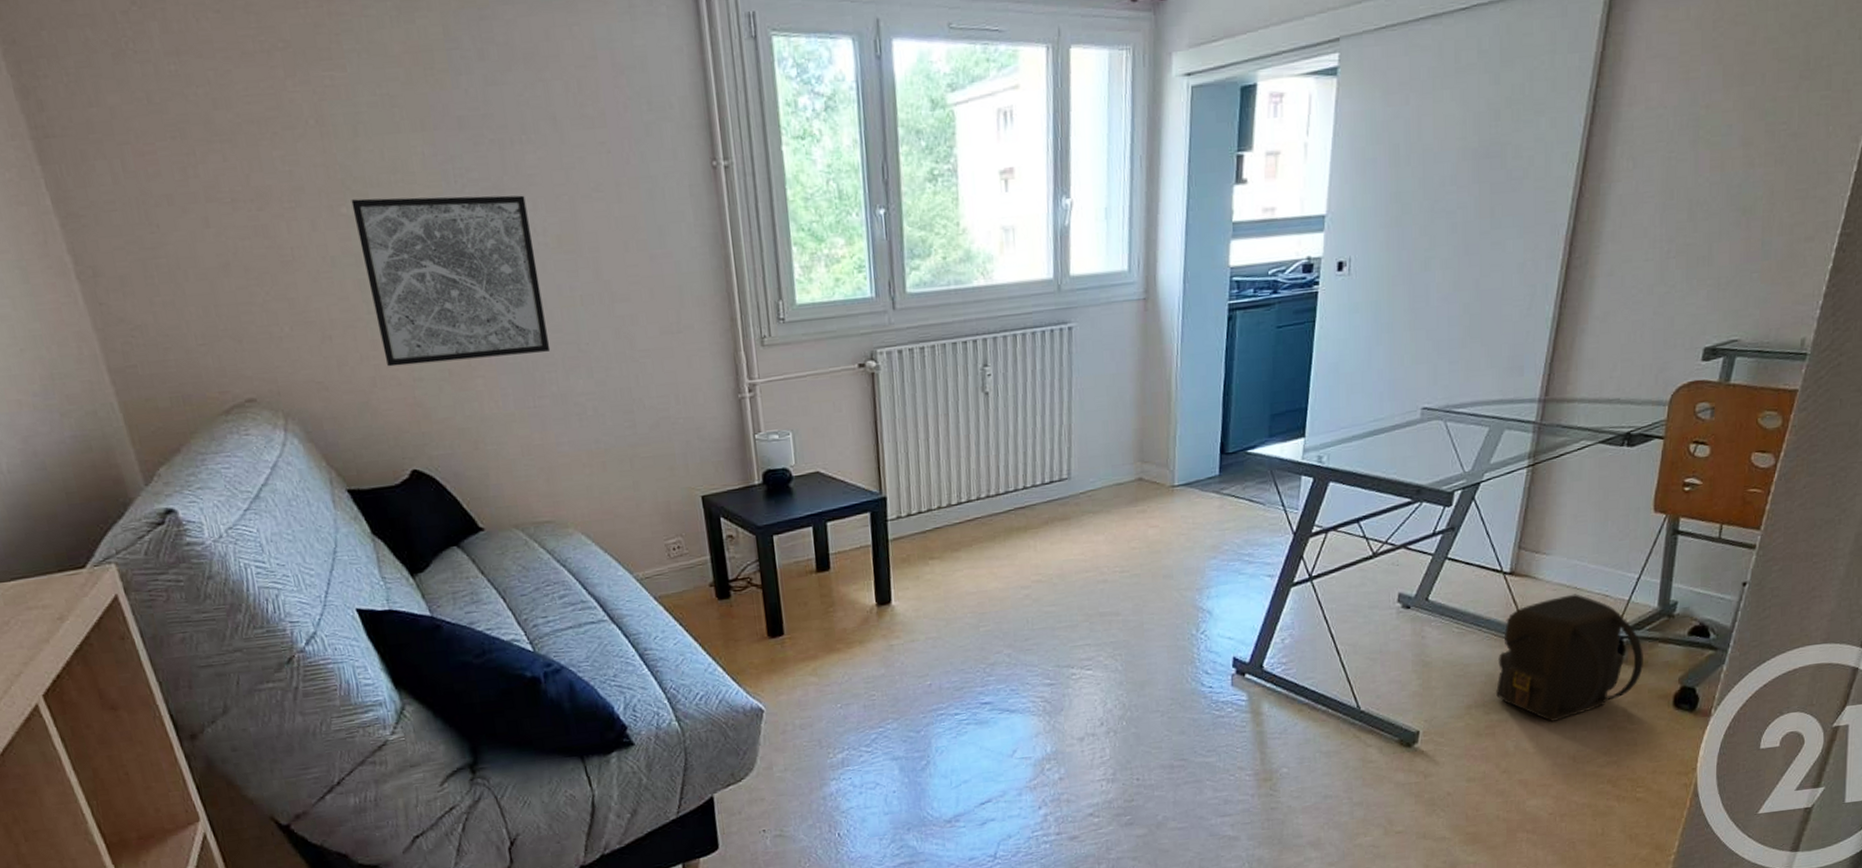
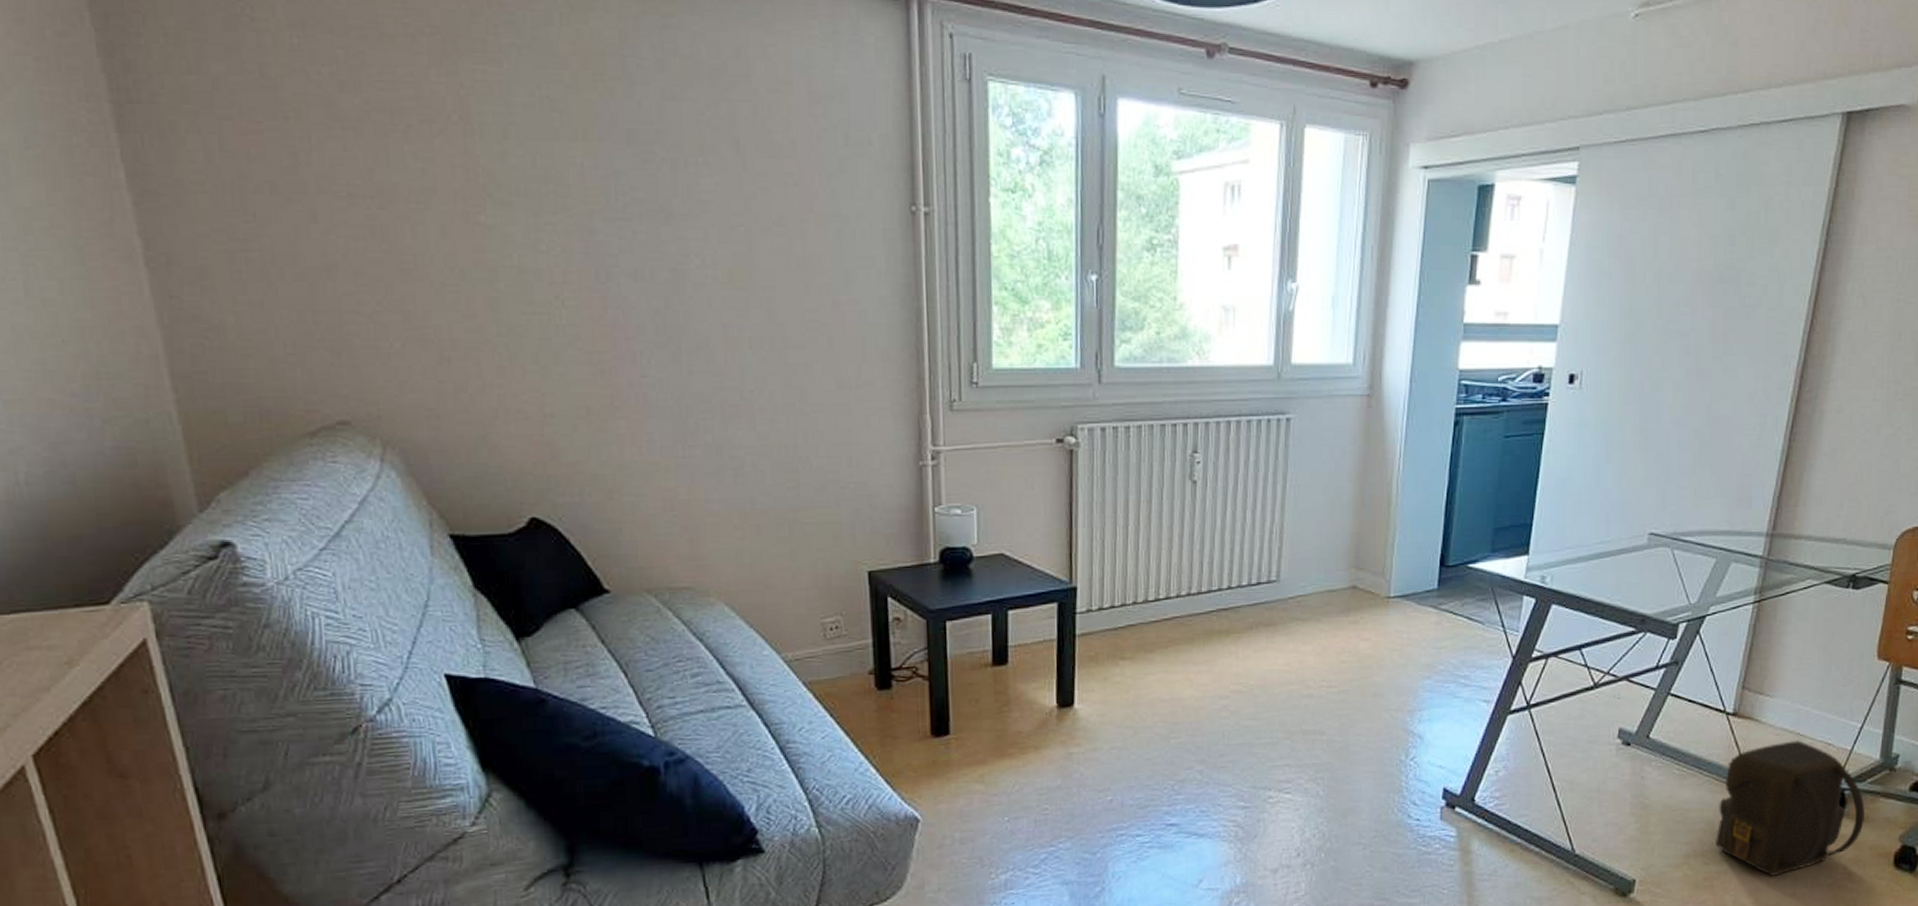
wall art: present [351,195,551,367] -> none [491,208,709,398]

